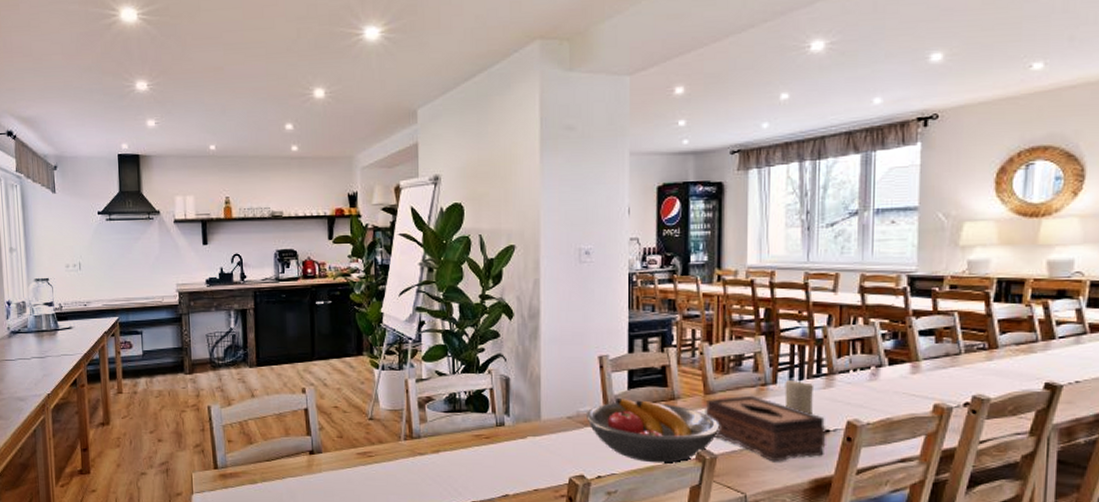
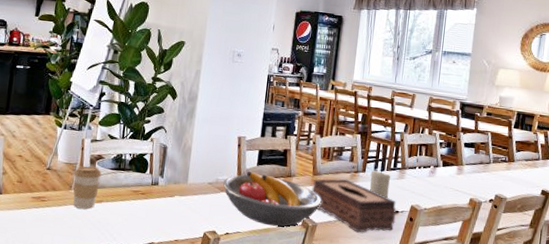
coffee cup: none [400,411,434,462] -> present [73,166,102,209]

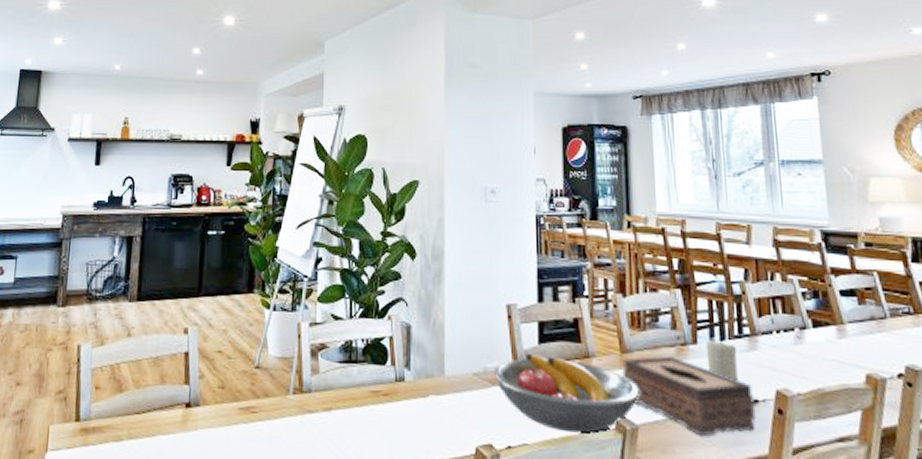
coffee cup: present [73,166,102,209] -> none [290,360,327,421]

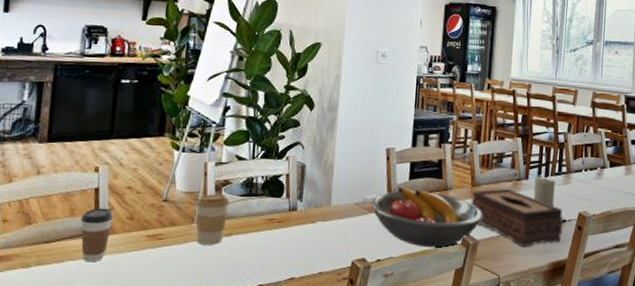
coffee cup: none [171,374,204,438] -> present [80,208,113,263]
coffee cup: none [290,360,327,421] -> present [195,194,230,245]

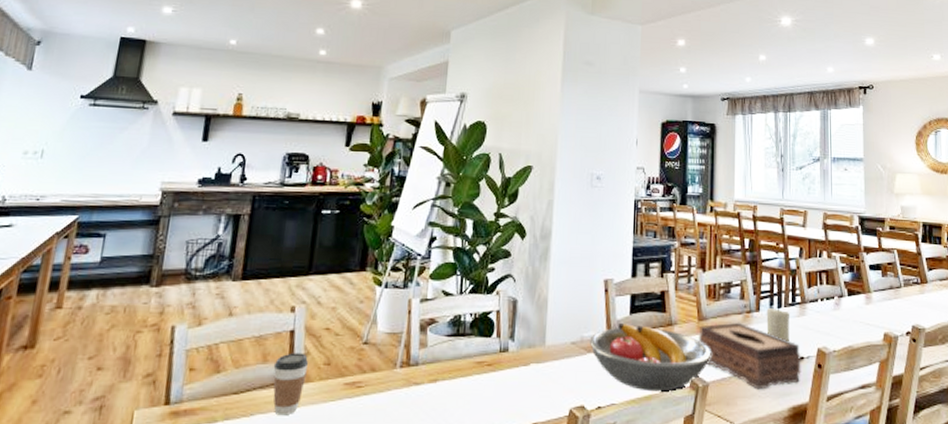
coffee cup: present [195,194,230,245] -> none [398,334,435,393]

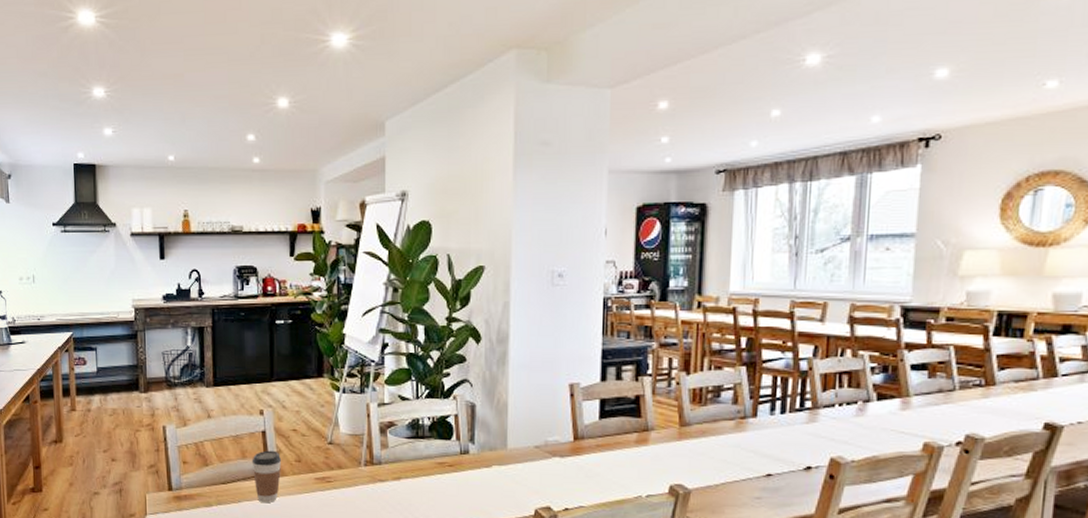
fruit bowl: present [589,322,711,392] -> none [554,427,695,497]
tissue box: present [698,322,801,390] -> none [679,428,808,499]
candle: present [766,306,789,341] -> none [764,411,795,450]

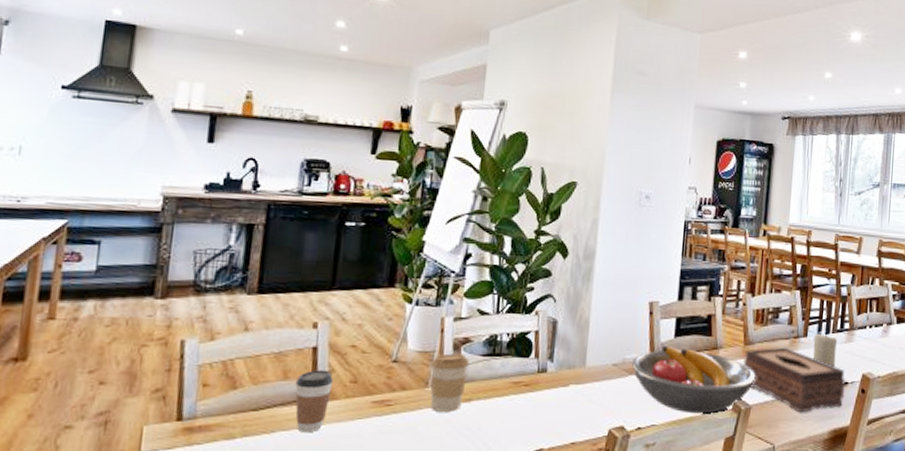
coffee cup: none [361,436,396,489] -> present [430,353,470,412]
fruit bowl: none [554,427,695,497] -> present [631,345,756,414]
tissue box: none [679,428,808,499] -> present [743,346,846,413]
candle: none [764,411,795,450] -> present [812,332,837,367]

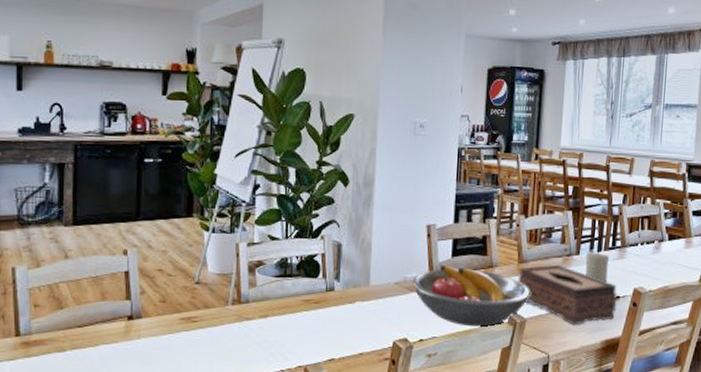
coffee cup: present [295,370,334,433] -> none [112,291,146,346]
coffee cup: present [430,353,470,412] -> none [229,275,264,327]

